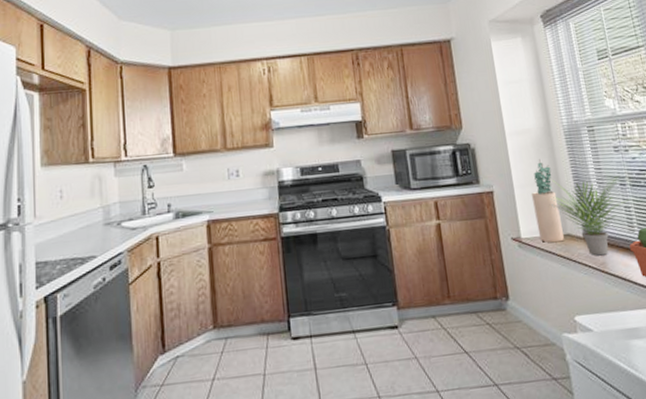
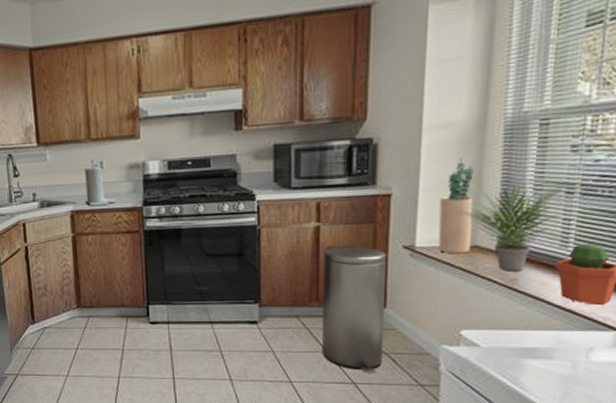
paper towel: none [221,174,253,215] -> present [84,166,117,207]
pedal bin: none [446,240,517,372] -> present [322,245,386,373]

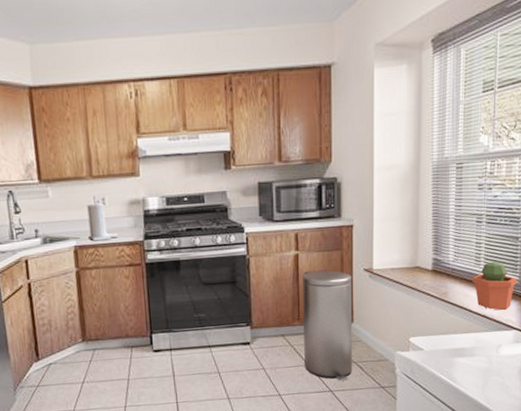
vase: present [438,159,474,254] -> none [389,195,414,274]
potted plant: present [460,181,574,272] -> none [405,212,483,287]

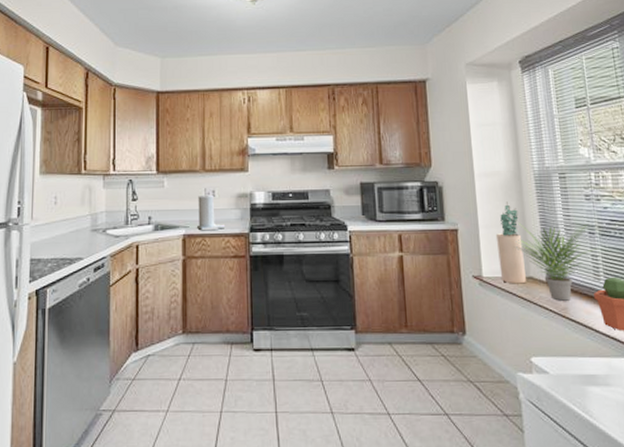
pedal bin: present [301,269,352,381] -> none [407,274,469,403]
vase: none [389,195,414,274] -> present [495,202,526,284]
potted plant: none [405,212,483,287] -> present [513,222,598,301]

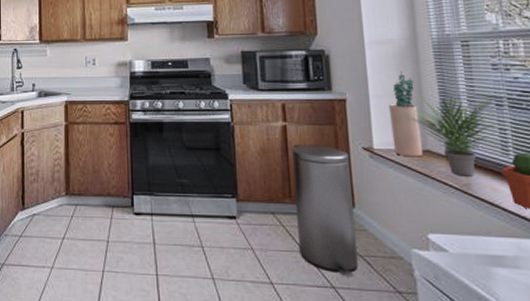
paper towel: present [197,194,226,231] -> none [79,63,106,98]
pedal bin: none [407,274,469,403] -> present [291,144,358,277]

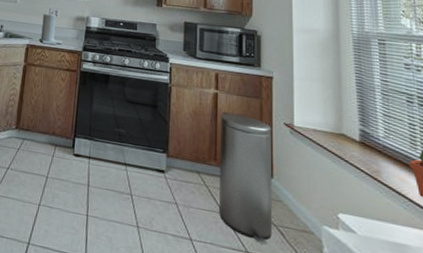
paper towel: none [79,63,106,98] -> present [39,13,63,45]
vase: present [388,71,423,157] -> none [310,59,338,140]
potted plant: present [408,93,507,176] -> none [327,80,416,165]

